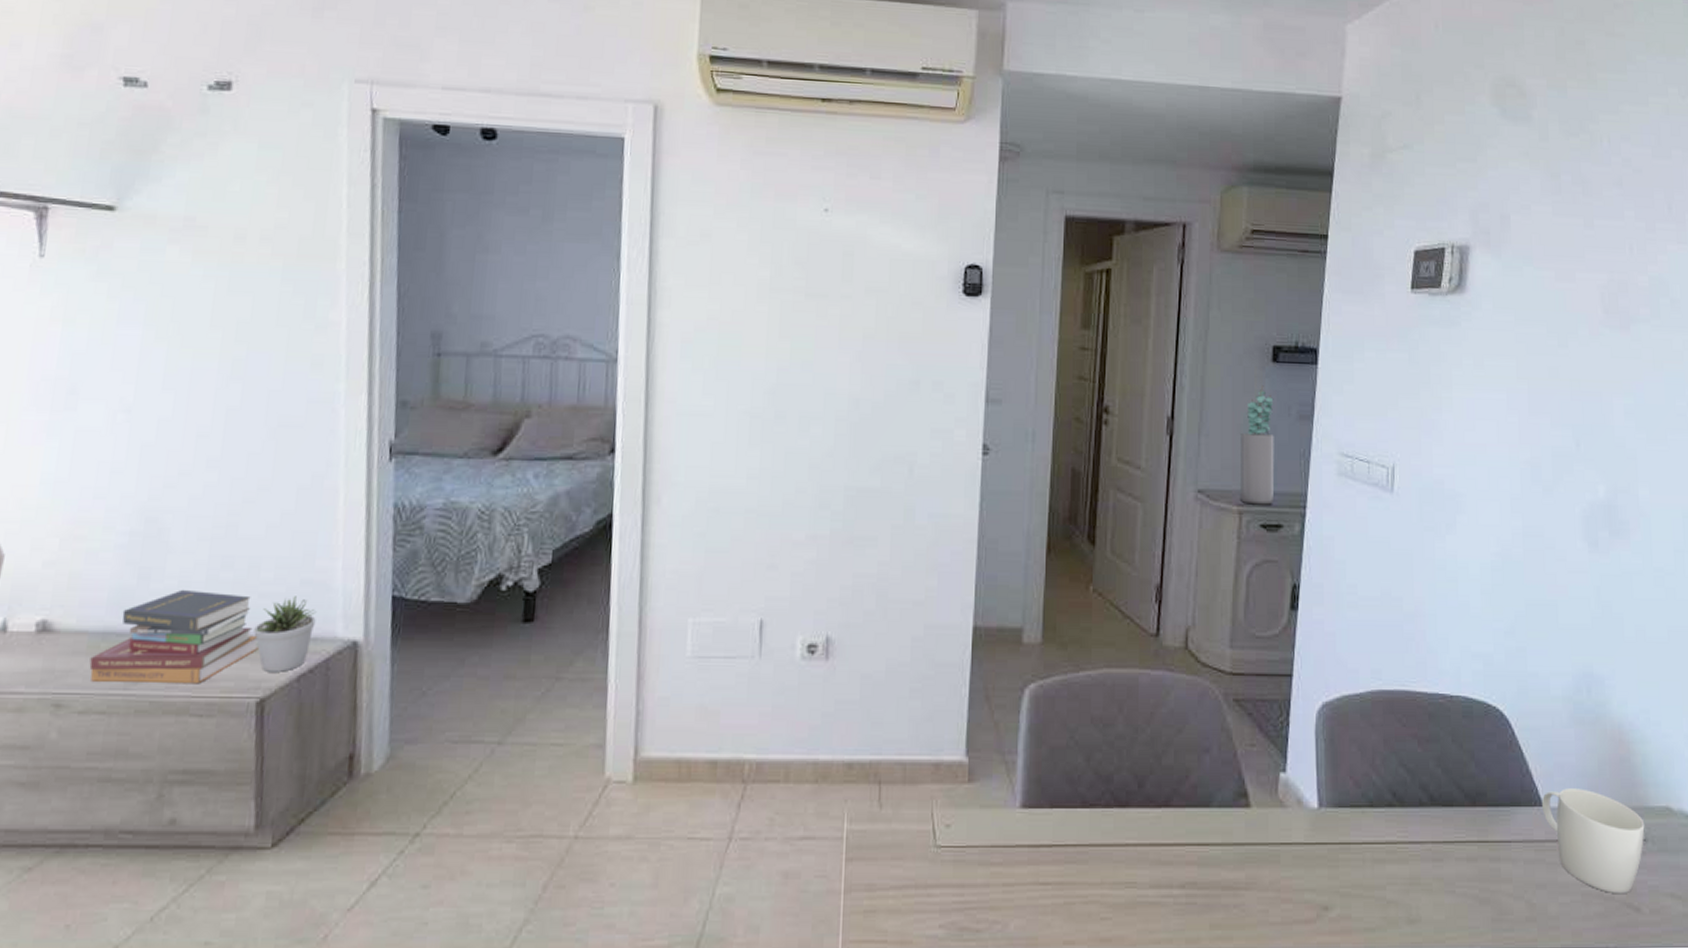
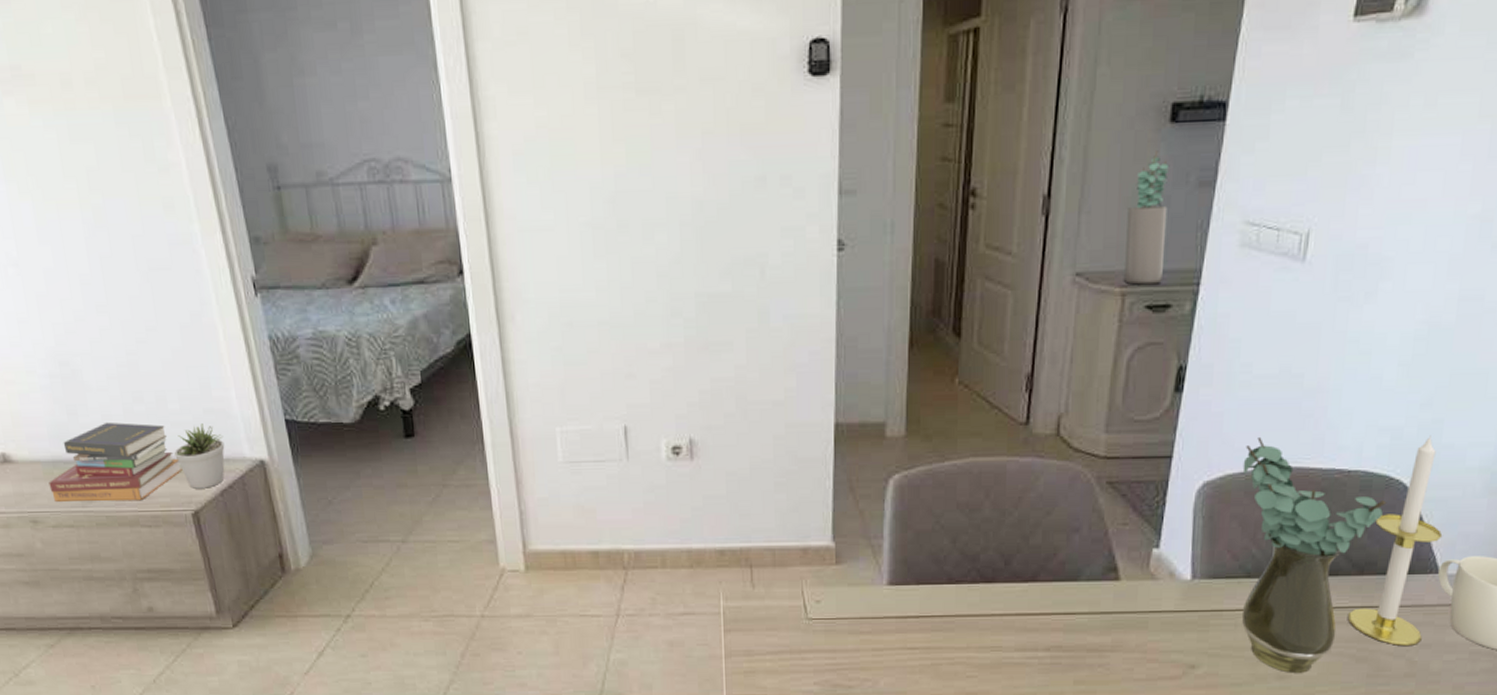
vase: none [1356,657,1488,916] -> present [1241,436,1387,673]
candle: none [1466,663,1541,887] -> present [1347,435,1443,647]

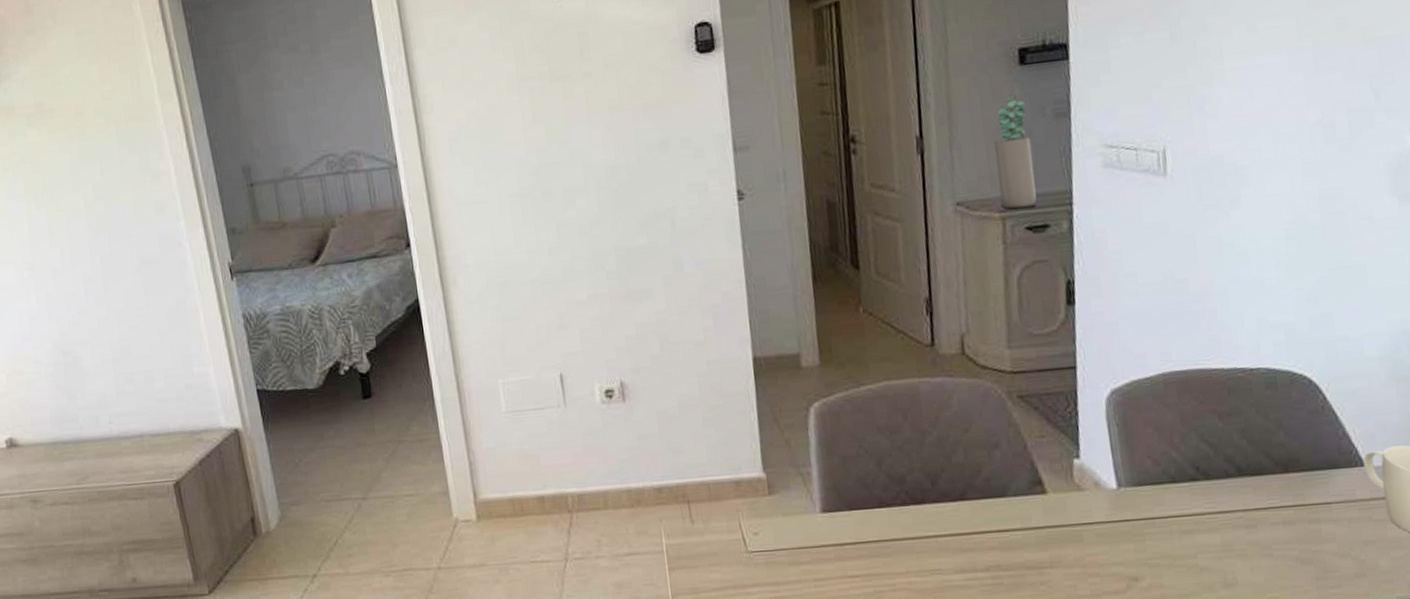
books: present [49,422,183,501] -> none [48,402,166,481]
potted plant: present [174,423,225,489] -> none [159,398,204,460]
vase: present [1241,436,1387,673] -> none [1145,341,1296,580]
candle: present [1347,435,1443,647] -> none [1281,328,1364,545]

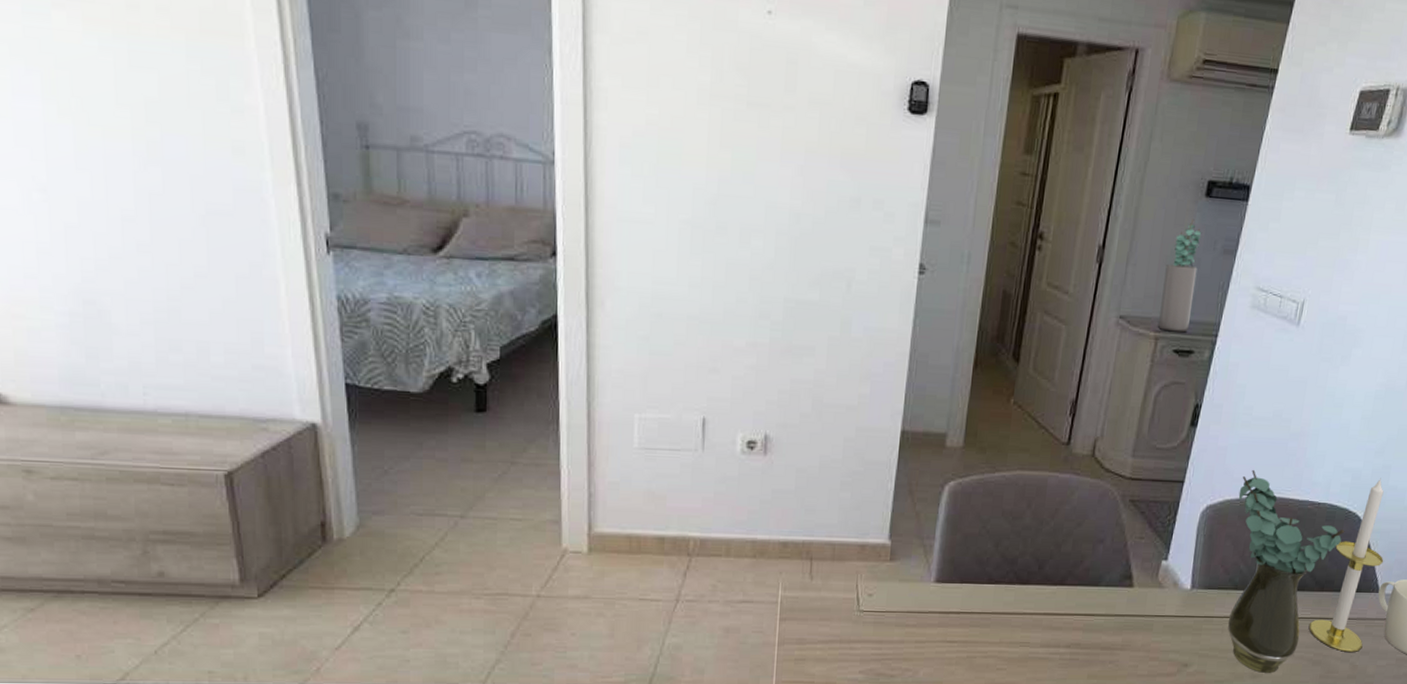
vase: none [1145,341,1296,580] -> present [1228,469,1345,673]
candle: none [1281,328,1364,545] -> present [1309,478,1384,653]

